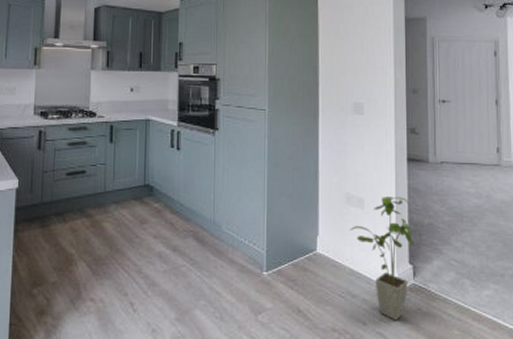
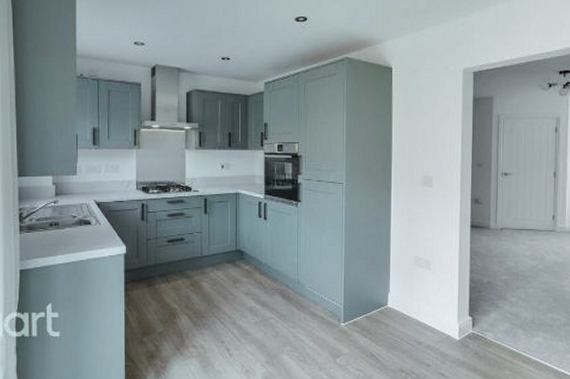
house plant: present [349,197,414,321] -> none [417,259,474,363]

